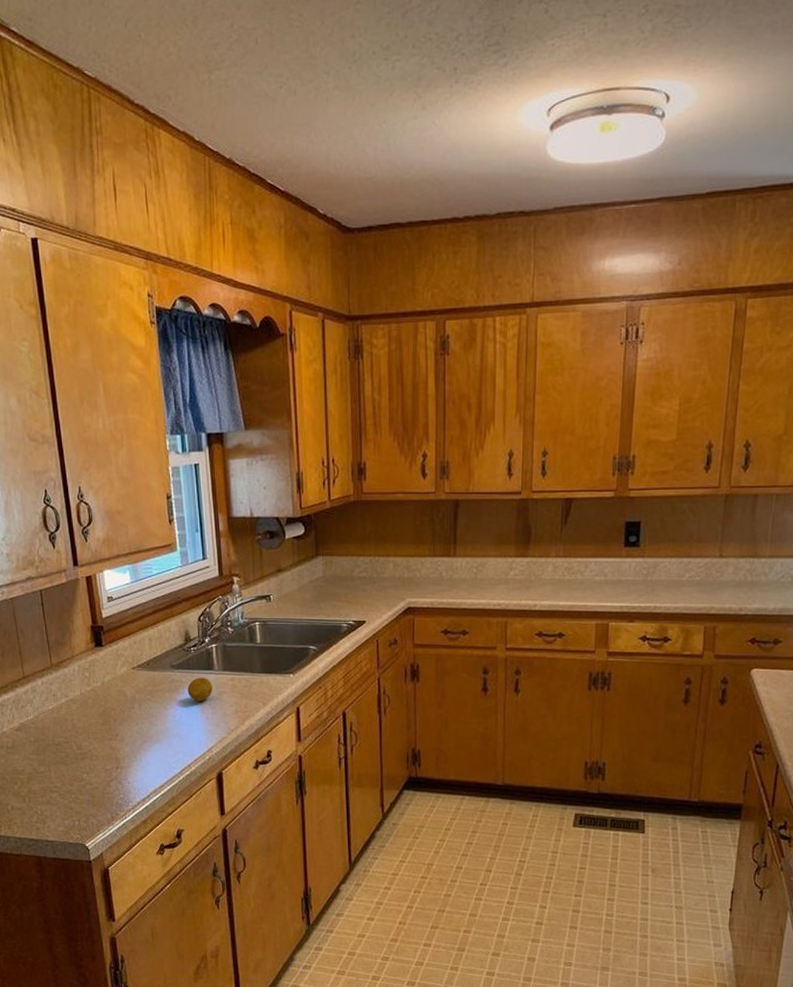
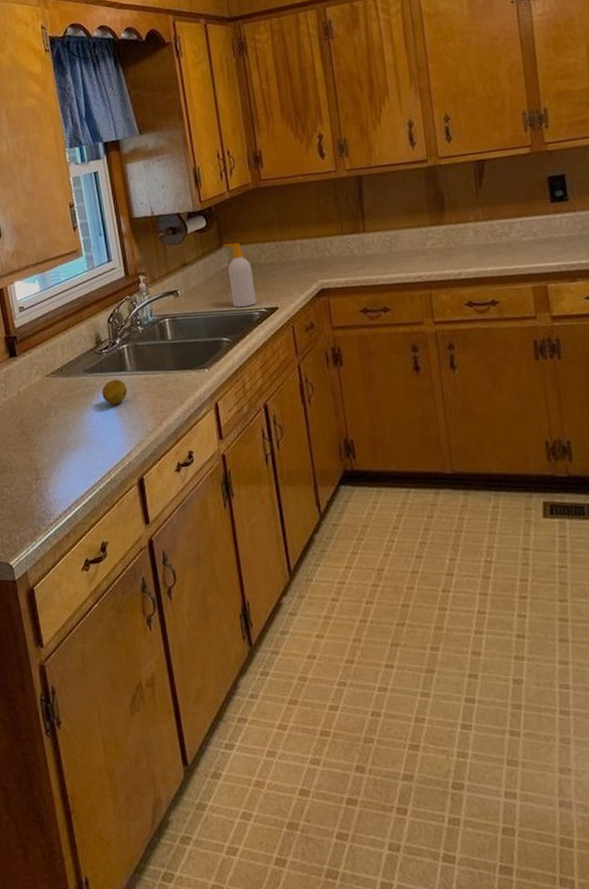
soap bottle: none [319,553,346,618] -> present [223,242,257,308]

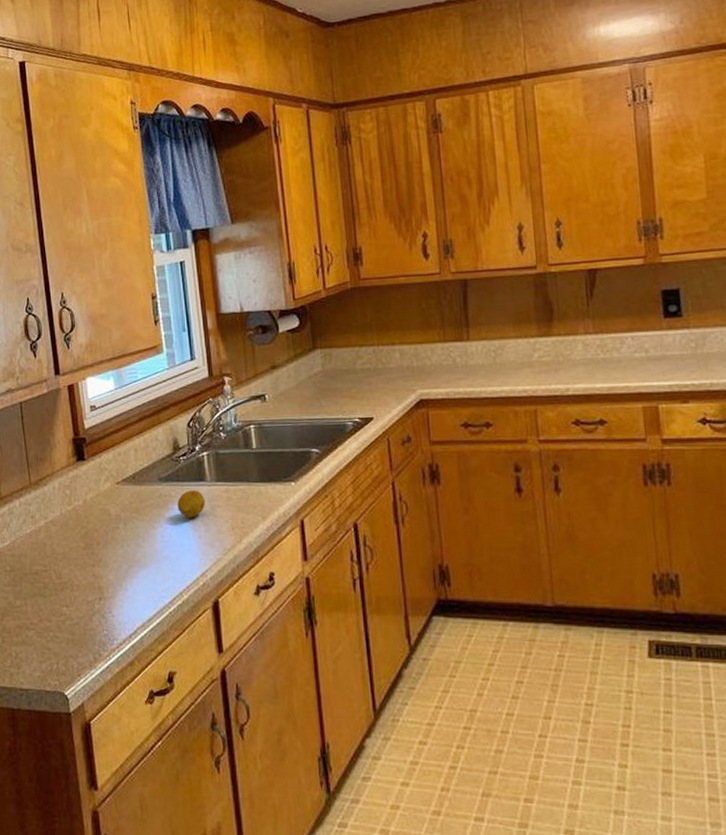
soap bottle: present [223,242,257,308] -> none [316,345,350,416]

